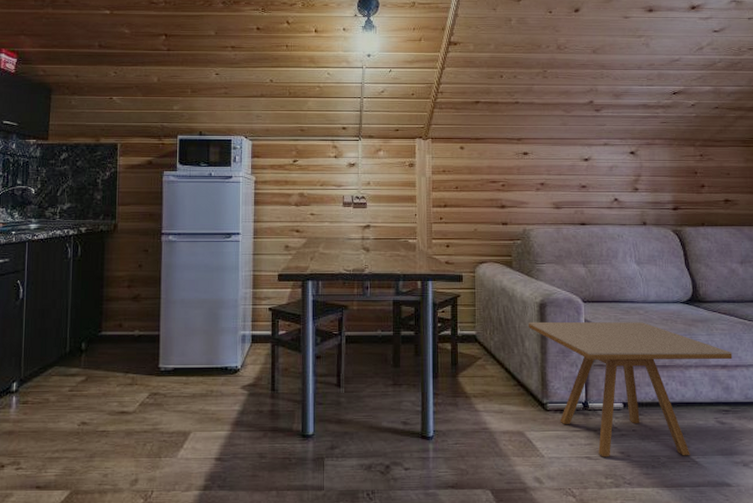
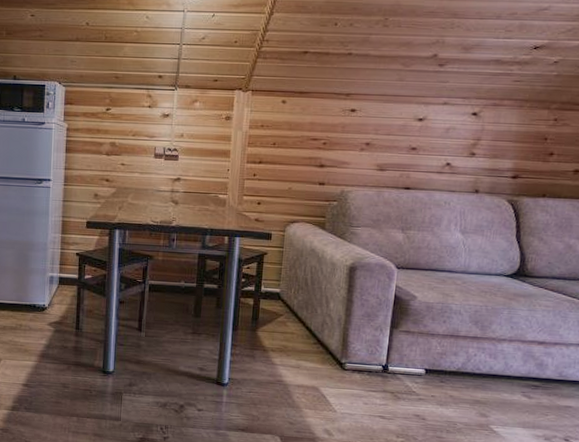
side table: present [529,321,733,457] -> none [335,284,553,425]

